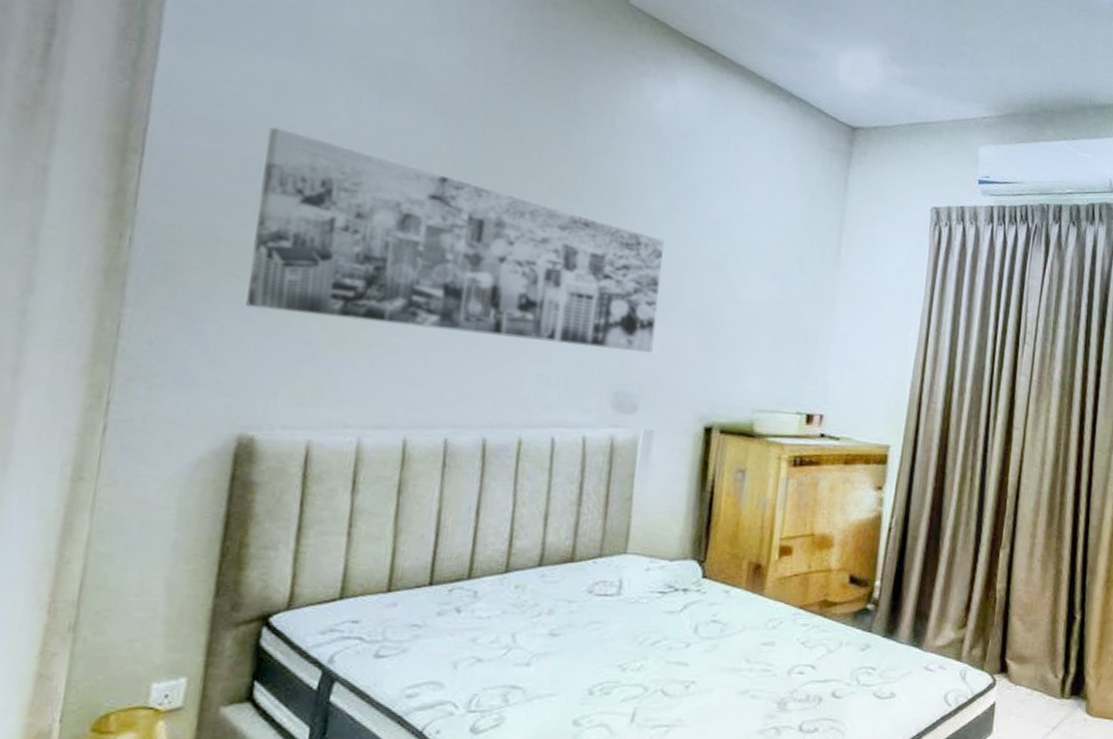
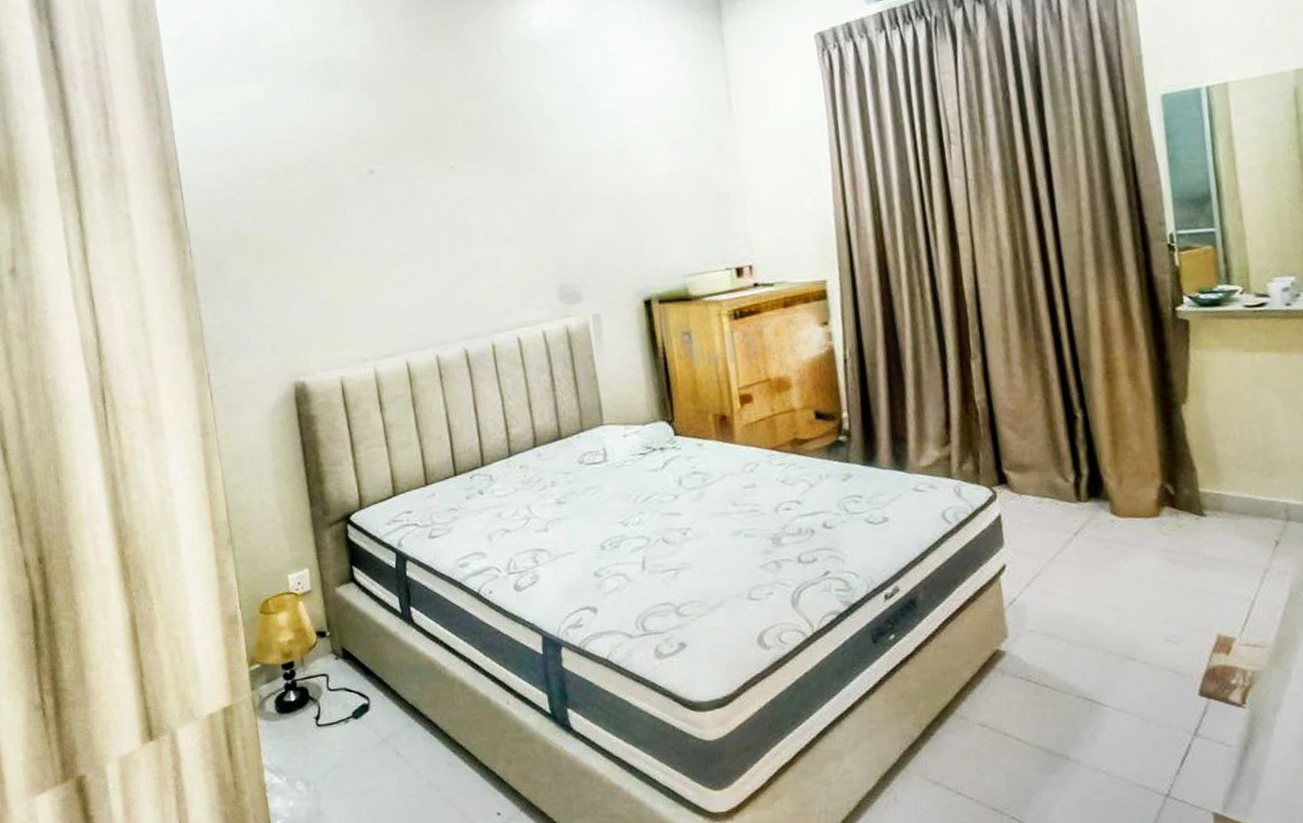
wall art: present [246,127,664,354] -> none [253,138,582,284]

